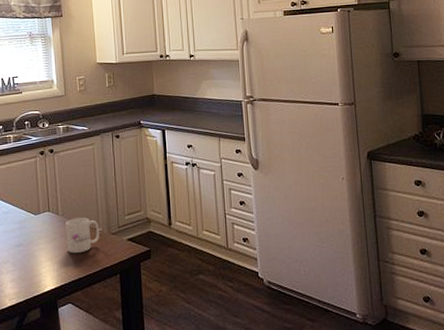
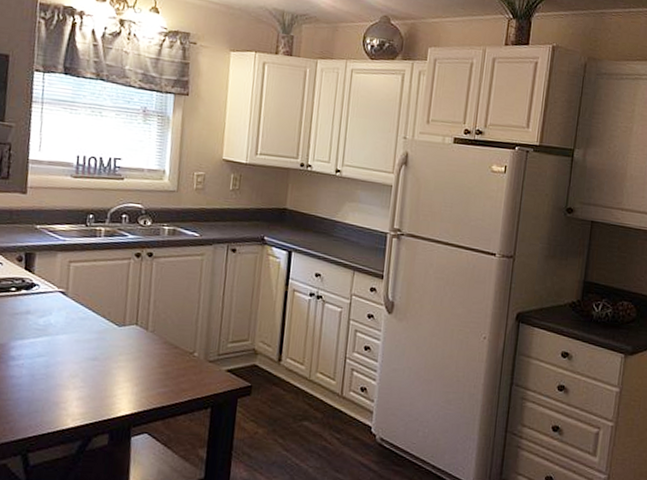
mug: present [66,217,99,254] -> none [152,337,195,378]

